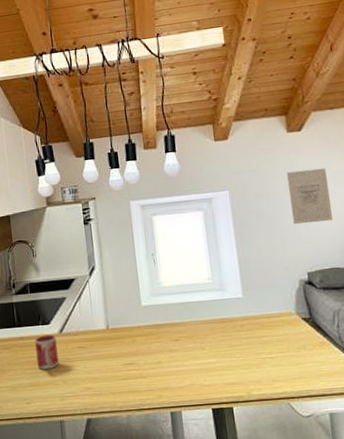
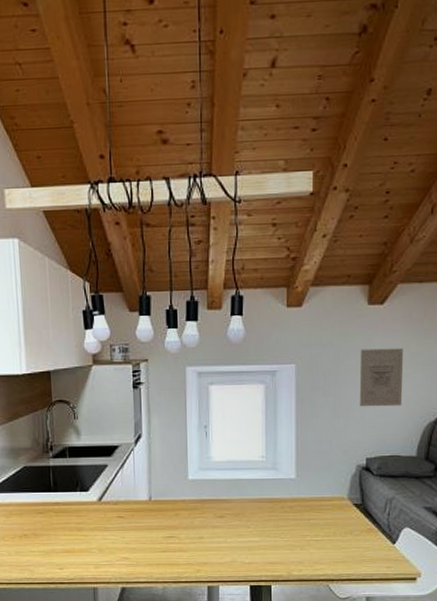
mug: present [35,334,59,370] -> none [71,502,96,536]

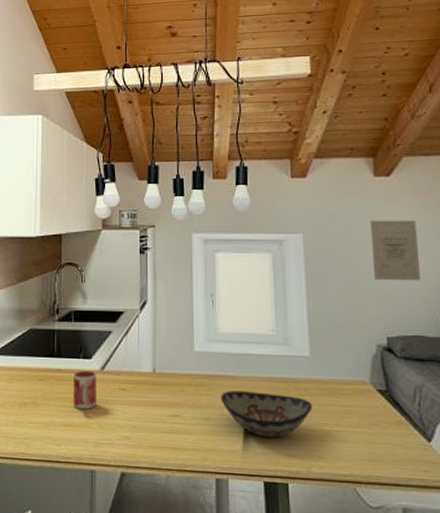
mug: none [71,502,96,536] -> present [73,370,96,409]
decorative bowl: none [213,512,296,550] -> present [220,390,313,438]

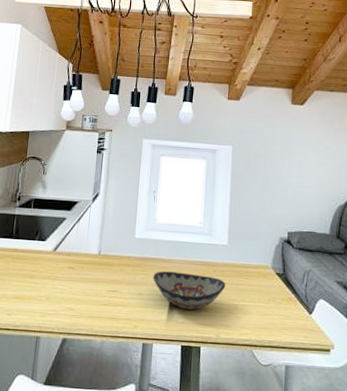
mug: present [73,370,96,409] -> none [26,250,49,284]
wall art: present [369,220,422,281] -> none [282,139,319,189]

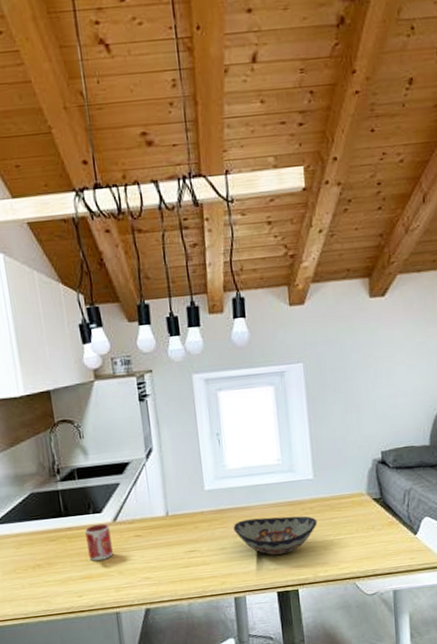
mug: none [26,250,49,284] -> present [85,523,113,561]

